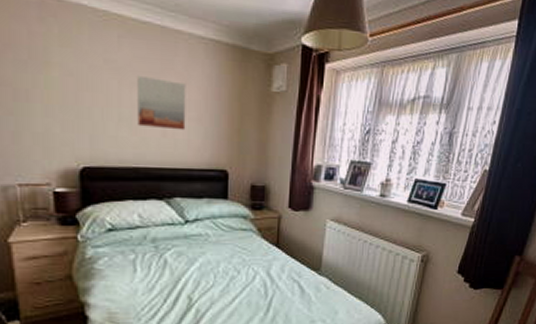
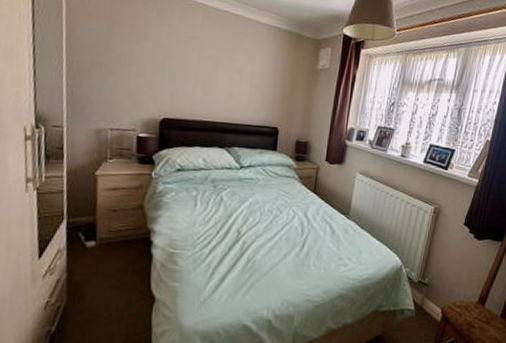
wall art: present [137,75,186,131] -> none [210,49,251,94]

